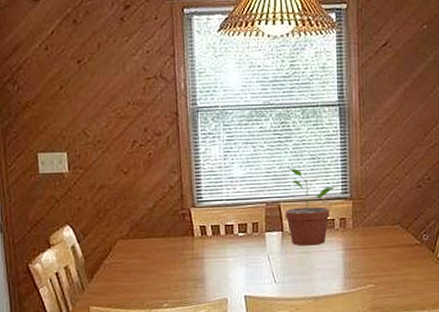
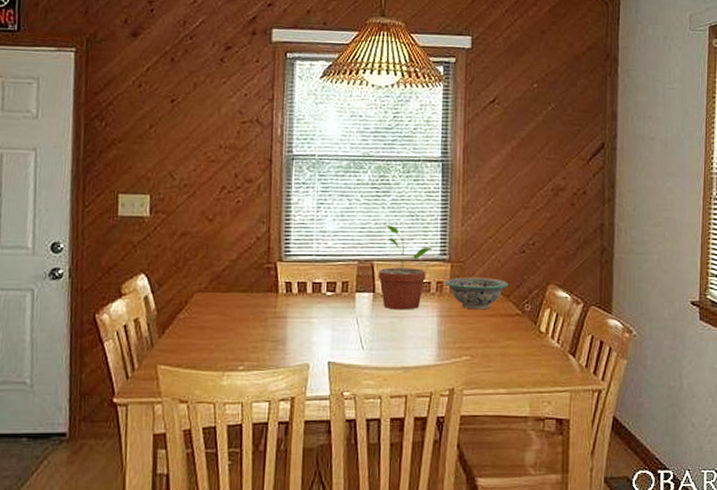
decorative bowl: none [347,212,407,242] -> present [444,277,509,310]

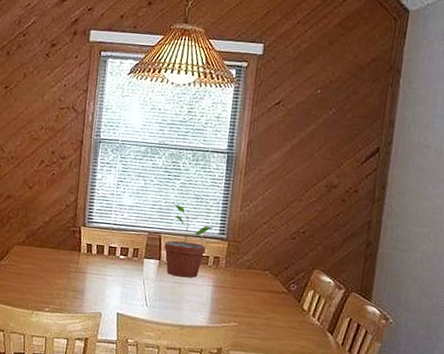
decorative bowl: present [444,277,509,310] -> none [221,255,278,285]

